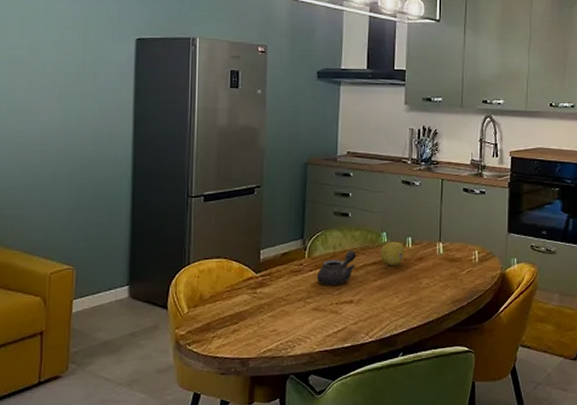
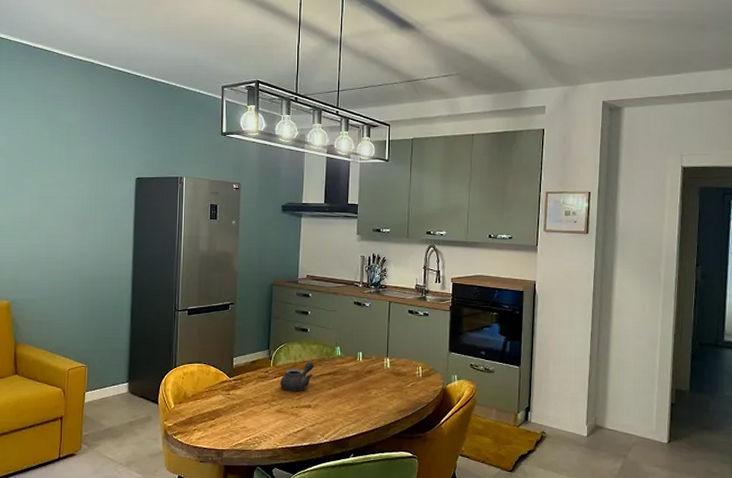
fruit: present [380,241,404,266] -> none [334,355,356,376]

